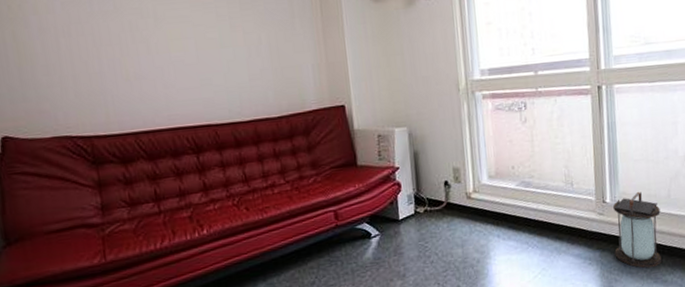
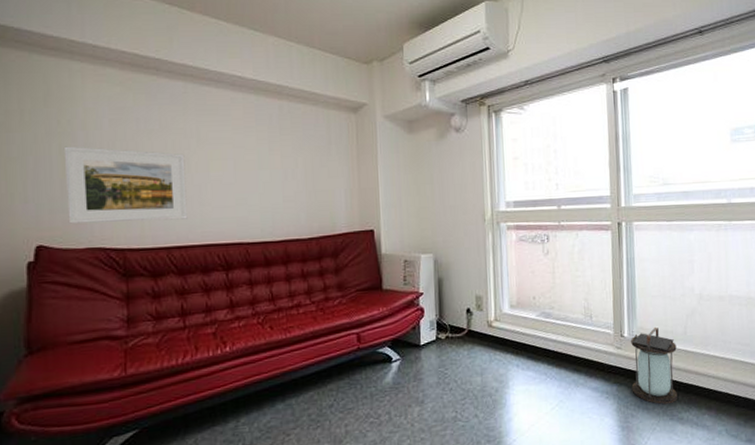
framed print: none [17,32,153,113] -> present [63,146,188,224]

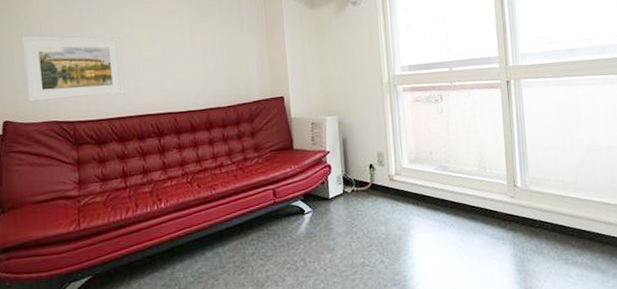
lantern: present [631,326,678,405] -> none [524,176,571,249]

